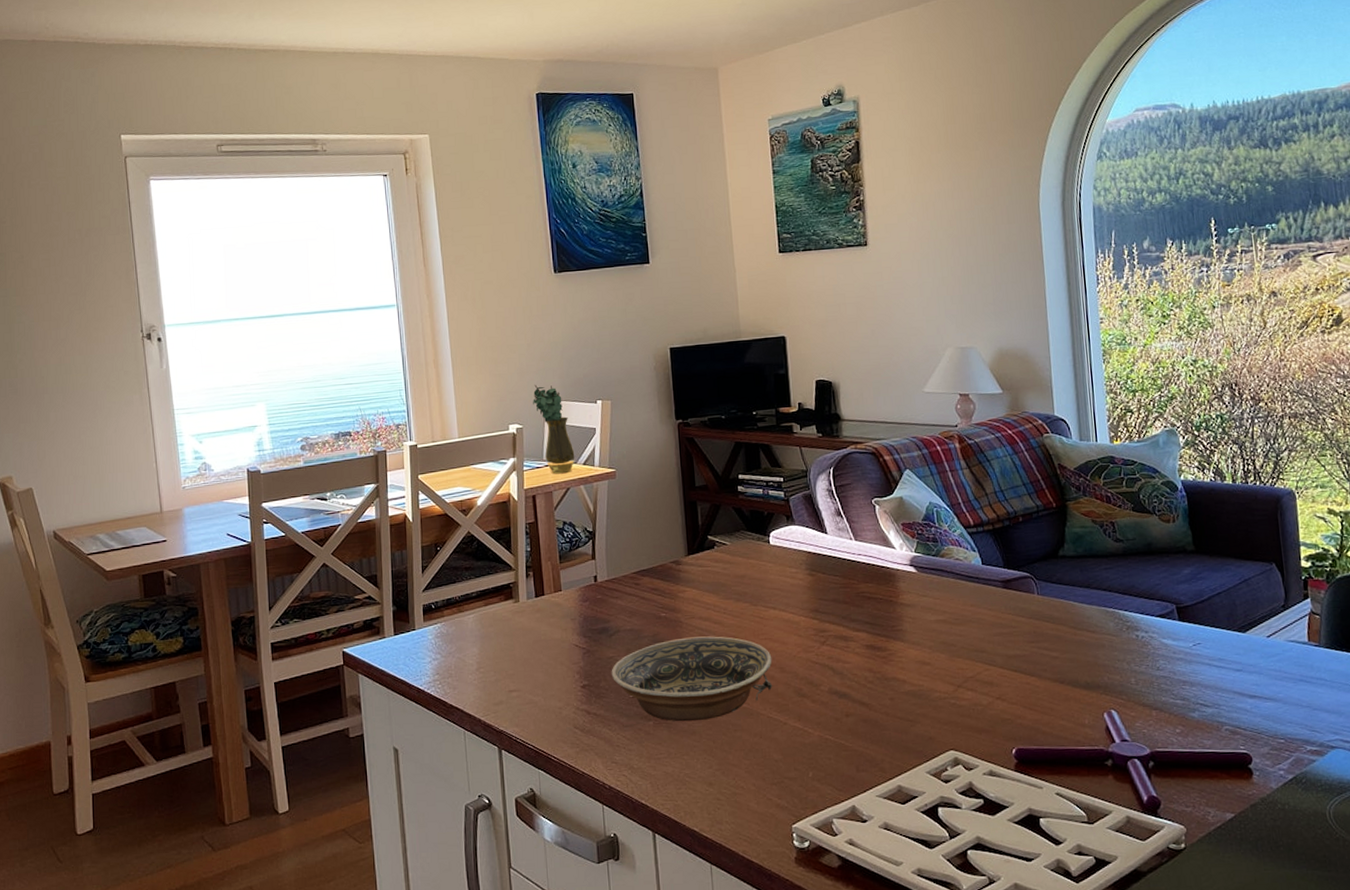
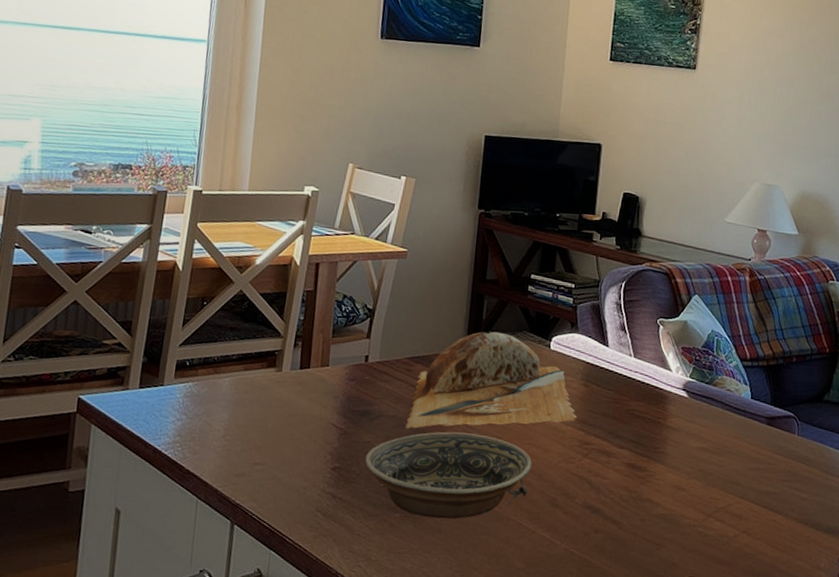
vase: present [533,384,575,475] -> none [334,148,369,246]
chopping board: none [641,535,809,640] -> present [403,331,578,428]

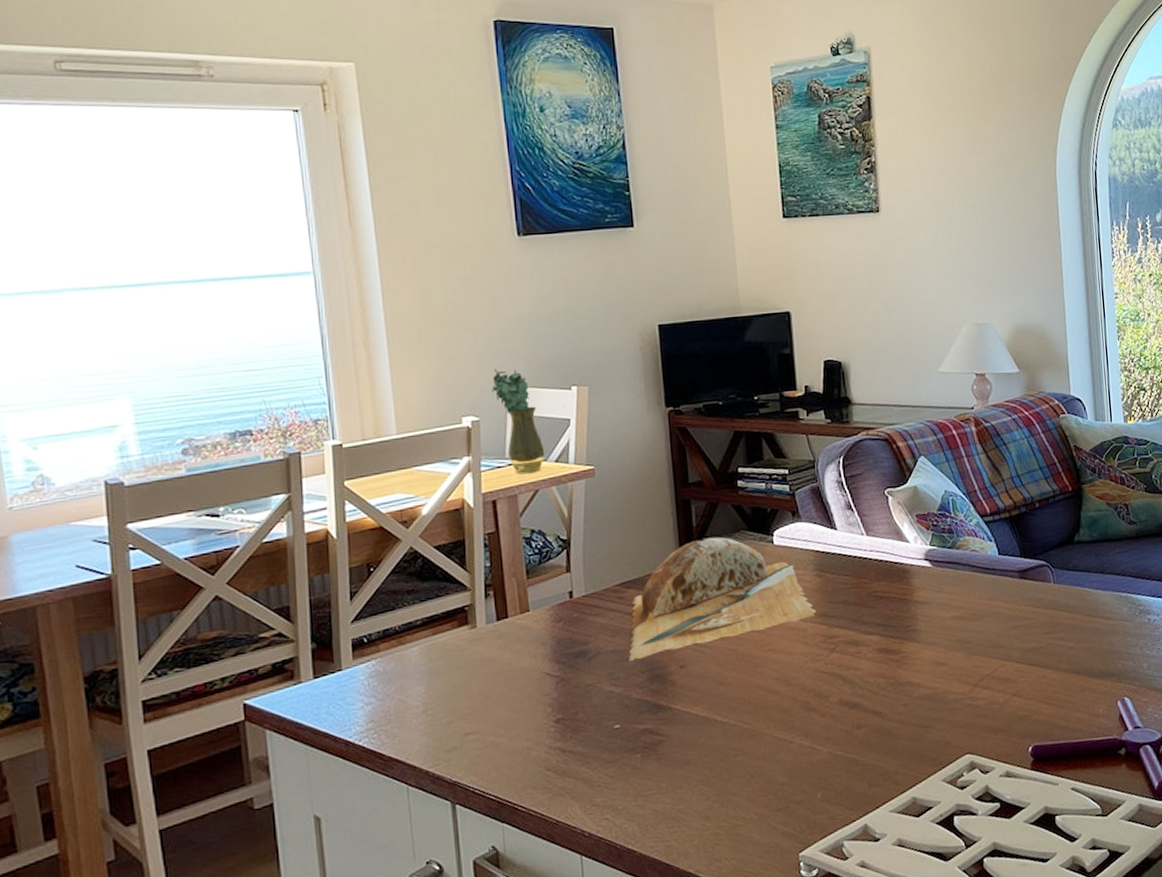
vase: none [334,148,369,246] -> present [492,368,545,475]
bowl: present [365,432,533,519] -> none [590,651,778,752]

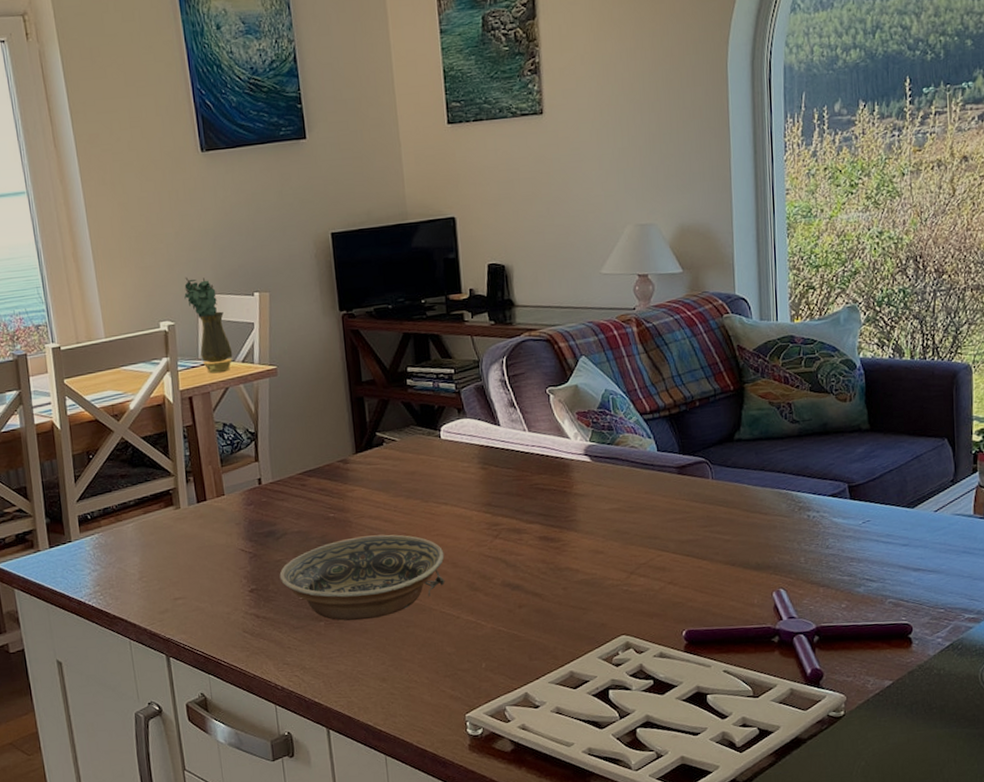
bowl: none [590,651,778,752] -> present [279,534,445,621]
chopping board: present [626,537,817,661] -> none [310,431,481,541]

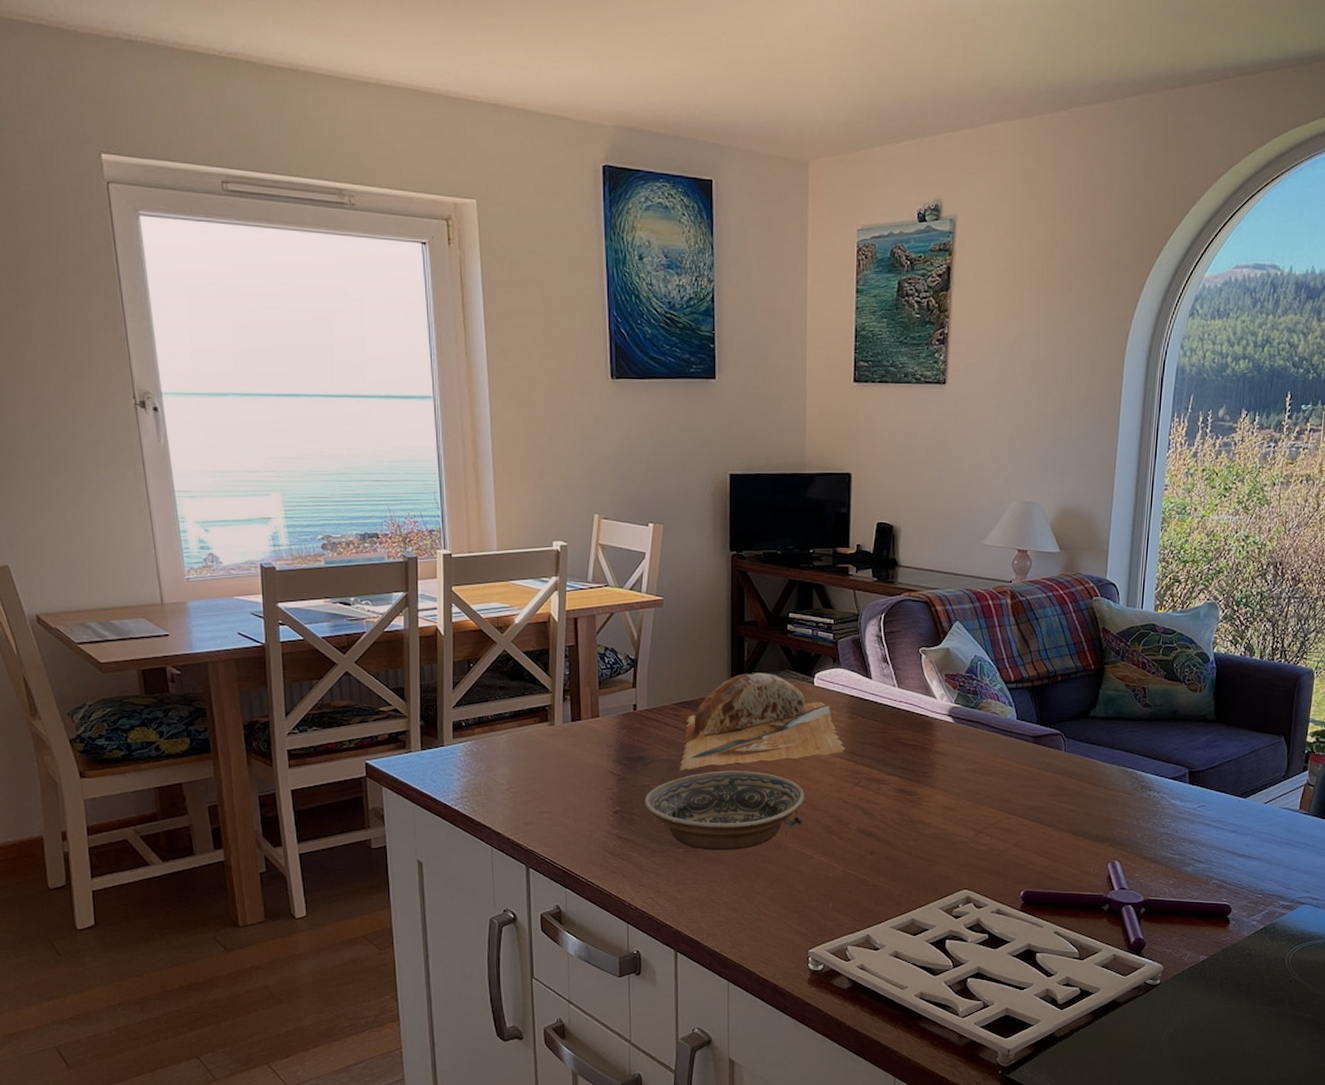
vase: present [184,277,233,374] -> none [580,500,621,598]
chopping board: none [310,431,481,541] -> present [677,672,846,770]

